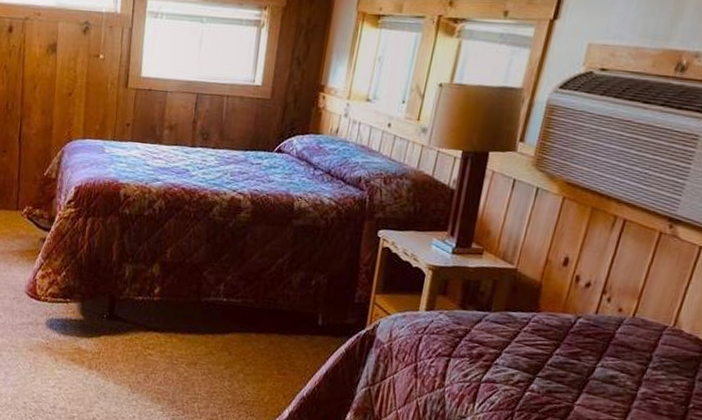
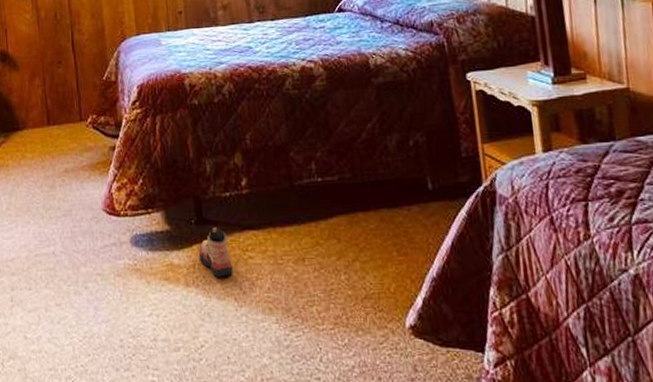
shoe: none [104,324,133,366] -> present [198,227,233,277]

